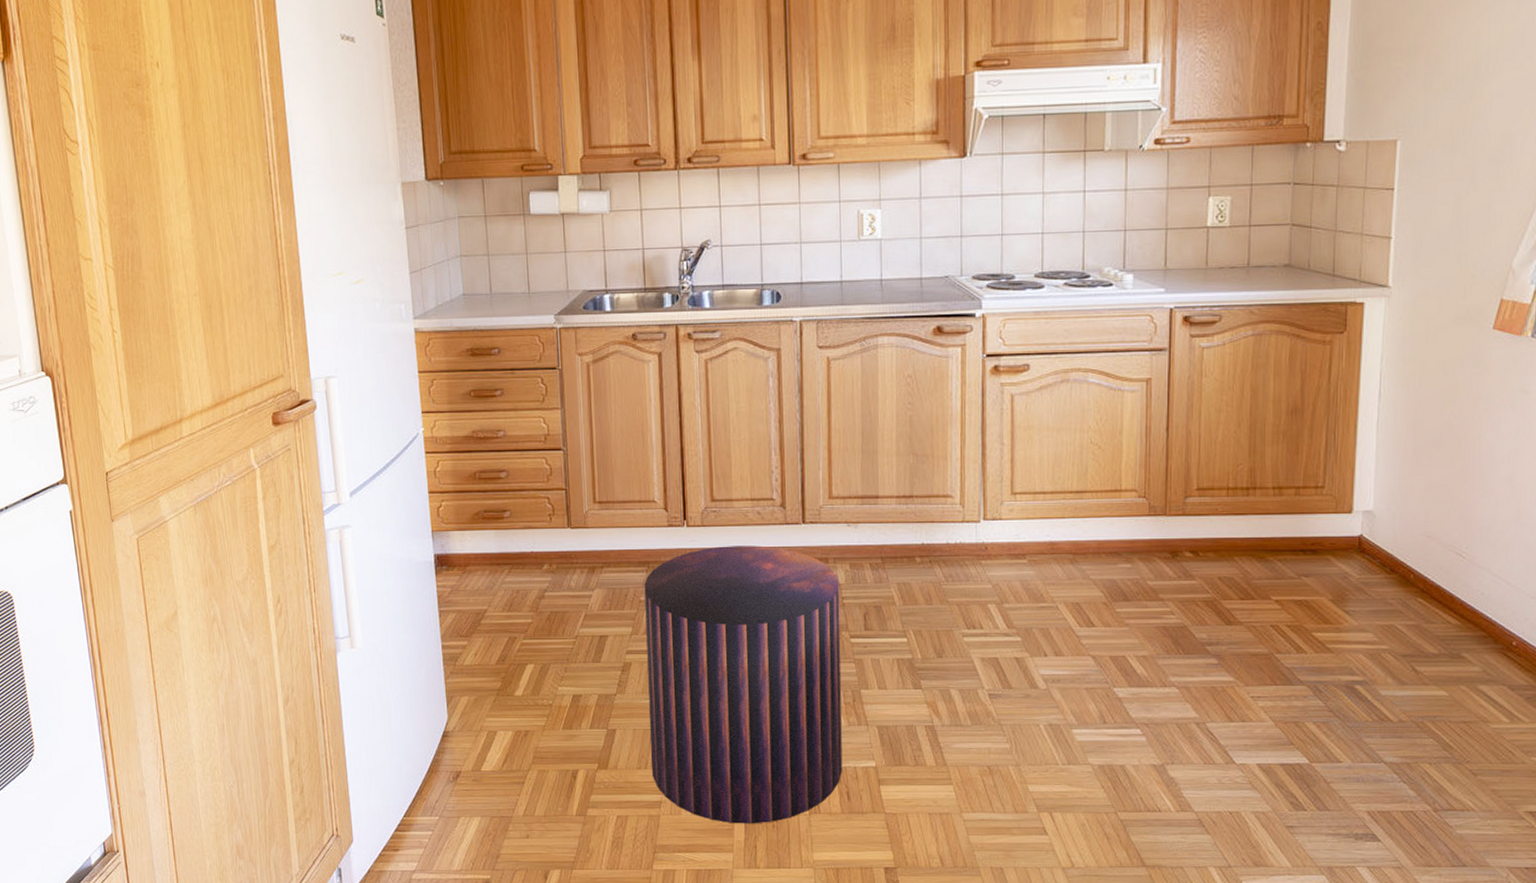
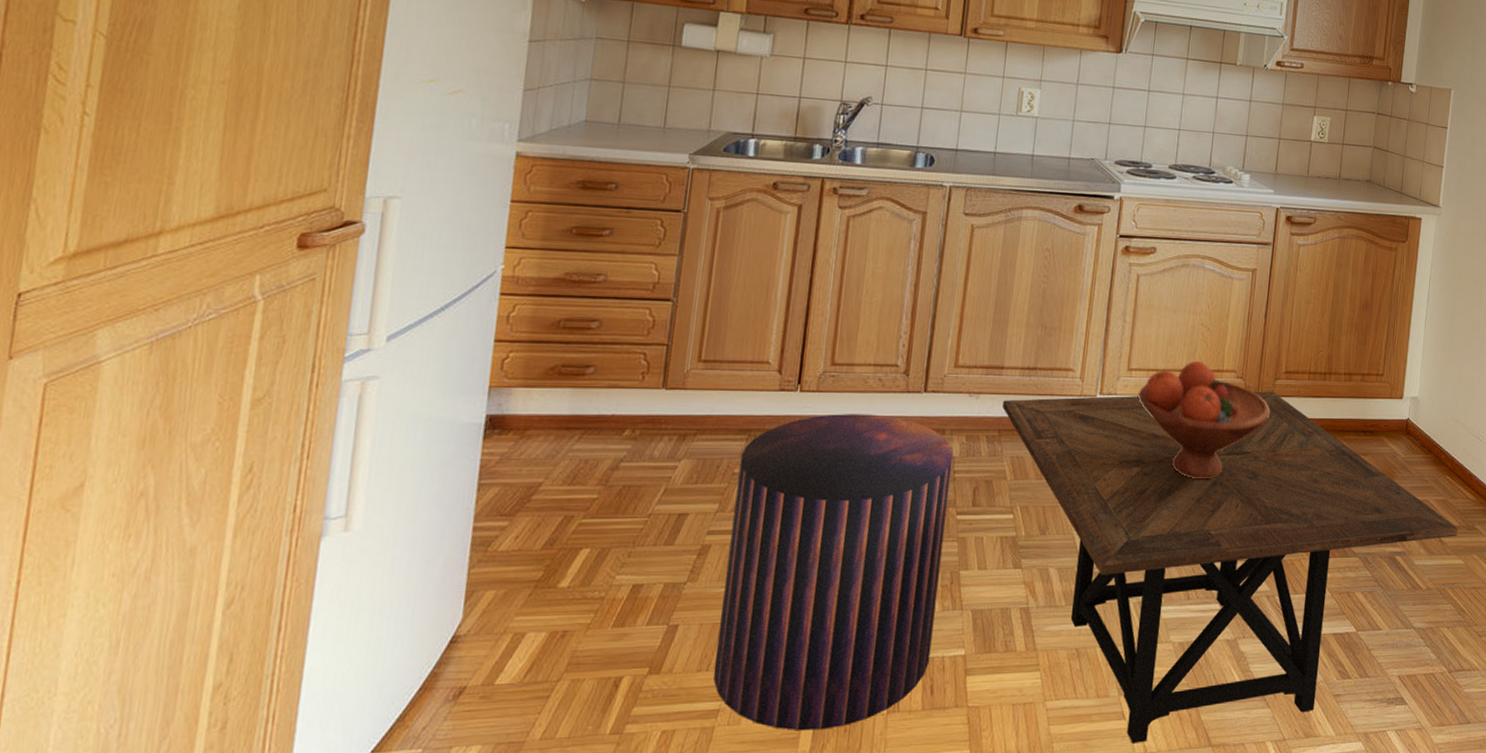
side table: none [882,510,1437,858] -> present [1002,391,1458,744]
fruit bowl: none [1025,482,1182,604] -> present [1137,361,1270,479]

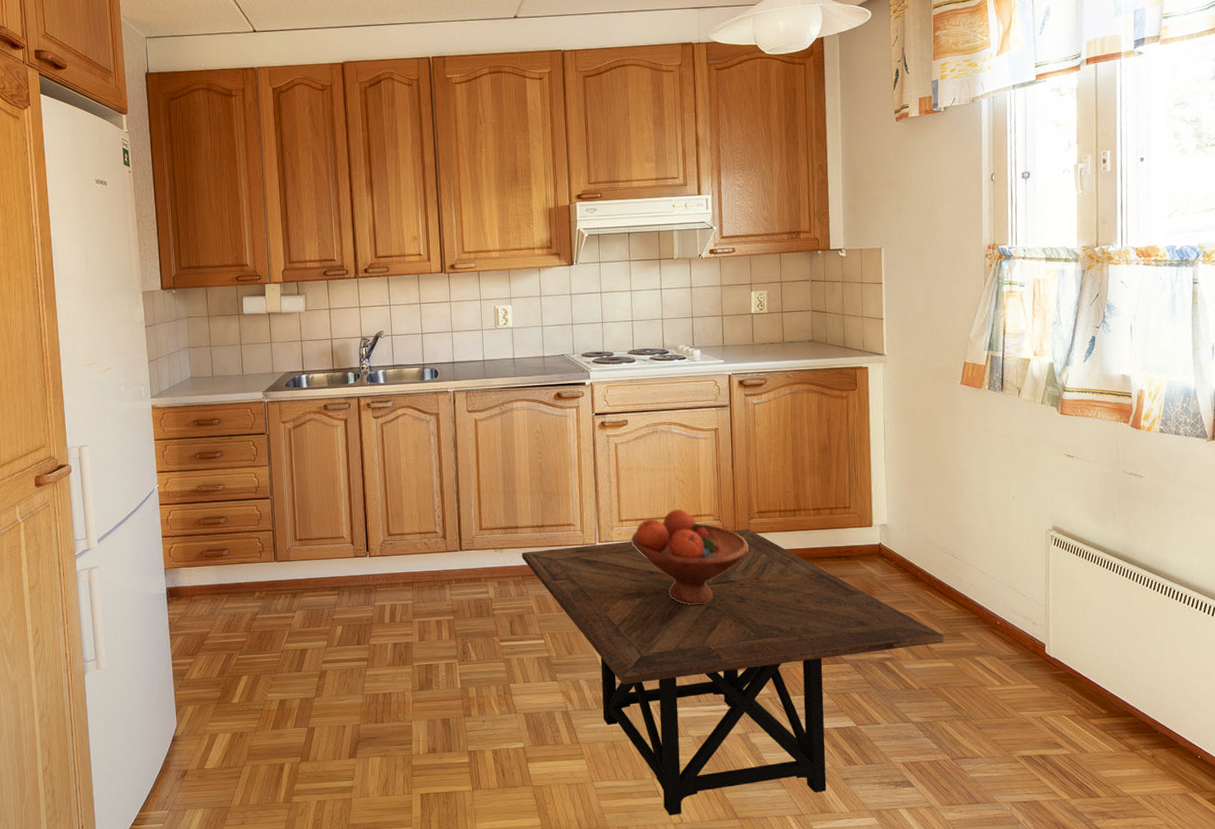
stool: present [714,414,954,731] -> none [336,570,498,802]

